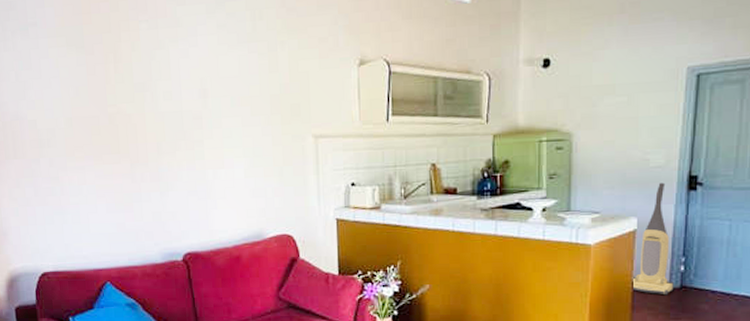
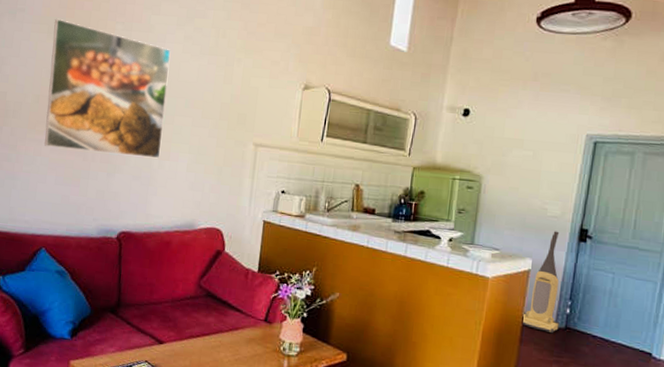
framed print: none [71,27,214,174] -> present [43,18,171,159]

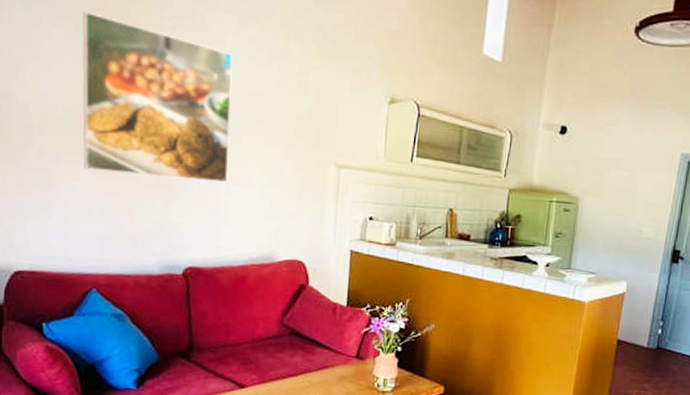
vacuum cleaner: present [523,231,560,334] -> none [617,253,653,355]

